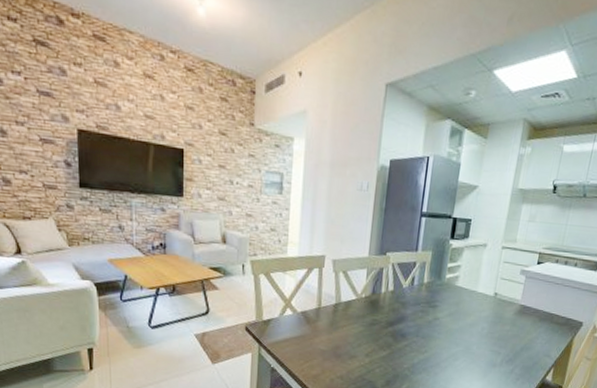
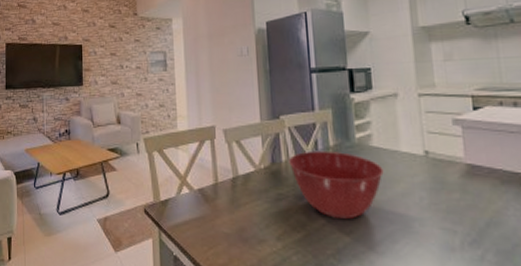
mixing bowl: none [387,286,461,342] -> present [289,150,384,219]

